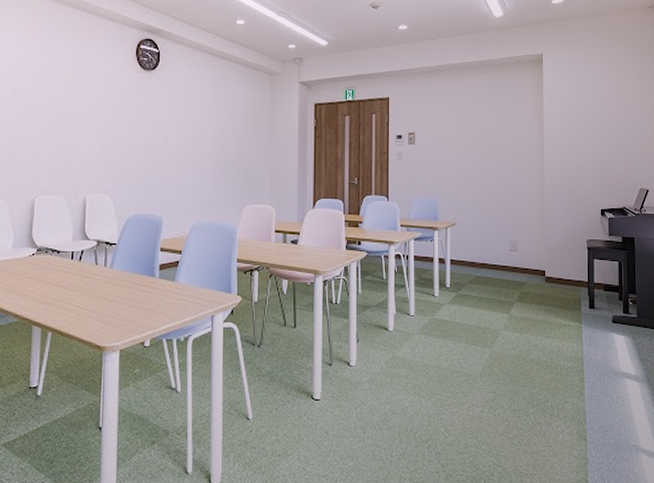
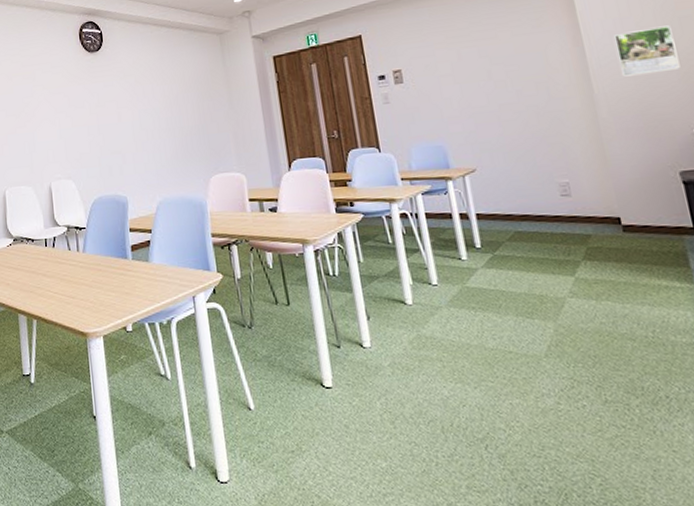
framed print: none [564,128,600,164] -> present [614,25,681,77]

